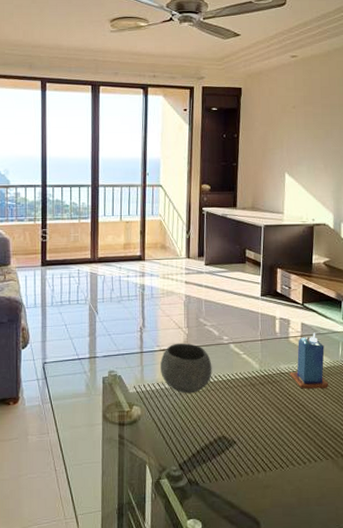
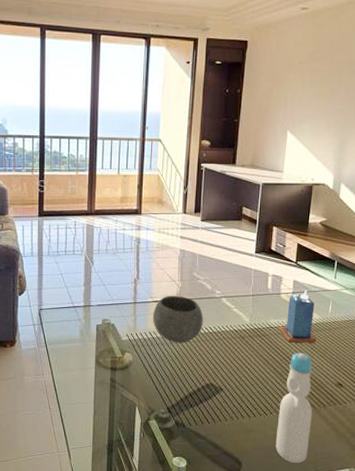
bottle: none [294,399,330,521] -> present [275,352,312,463]

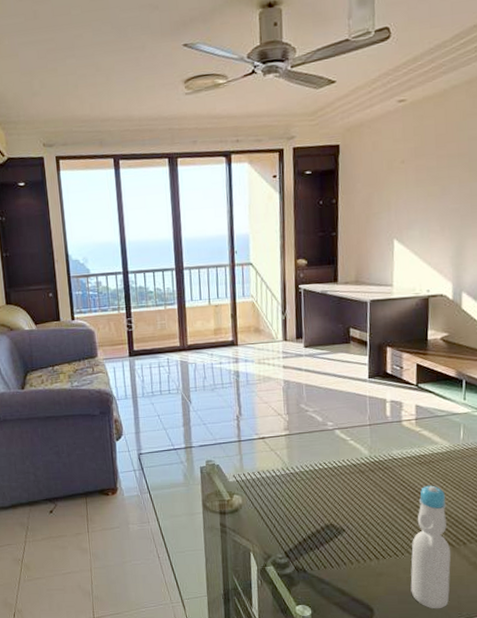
bowl: present [153,295,203,343] -> none [260,430,317,482]
candle: present [279,290,317,343] -> none [403,415,449,475]

